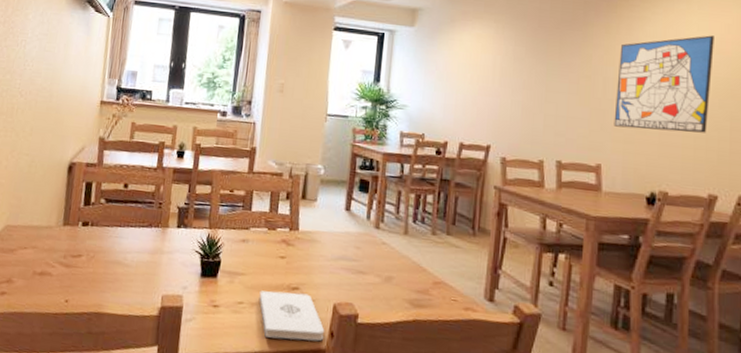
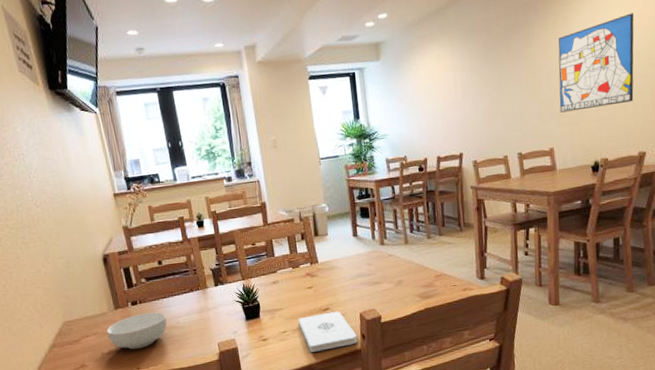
cereal bowl: none [46,237,115,278] -> present [107,312,167,349]

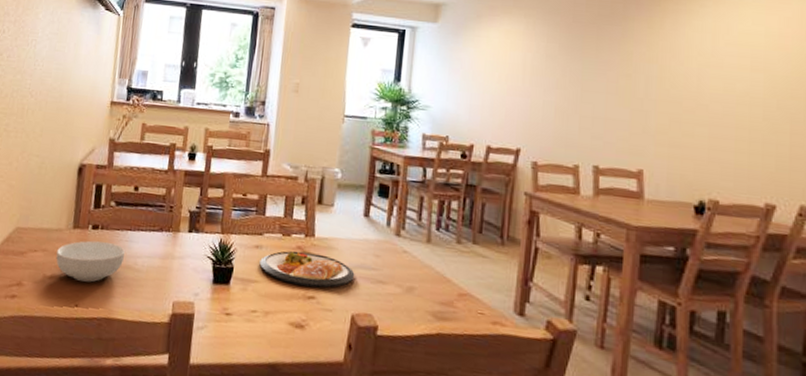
dish: none [279,275,356,304] -> present [259,251,355,288]
notepad: present [298,311,358,353] -> none [273,299,342,354]
wall art: present [558,13,634,113] -> none [657,29,771,137]

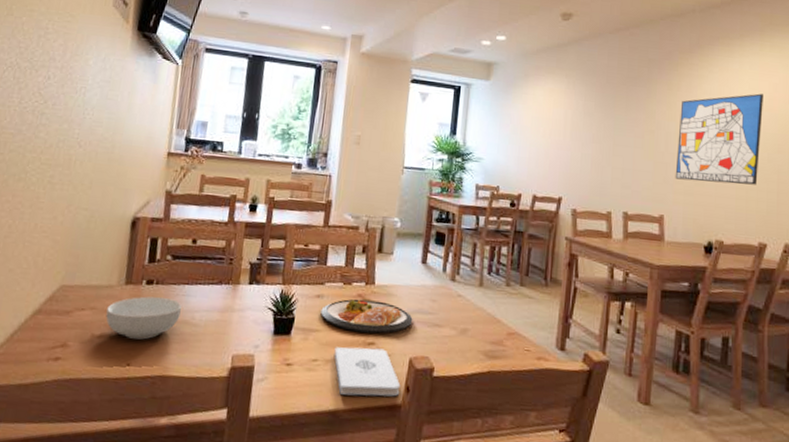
notepad: none [273,299,342,354] -> present [334,347,401,397]
wall art: none [657,29,771,137] -> present [675,93,763,185]

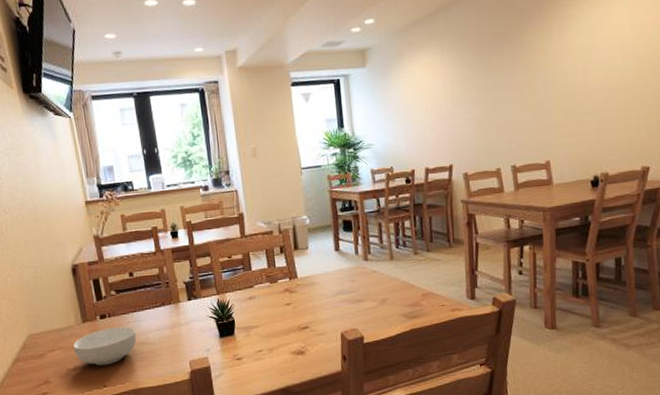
dish: present [320,299,413,334] -> none [256,291,337,321]
notepad: present [334,347,401,397] -> none [275,330,338,374]
wall art: present [675,93,763,185] -> none [554,20,636,124]

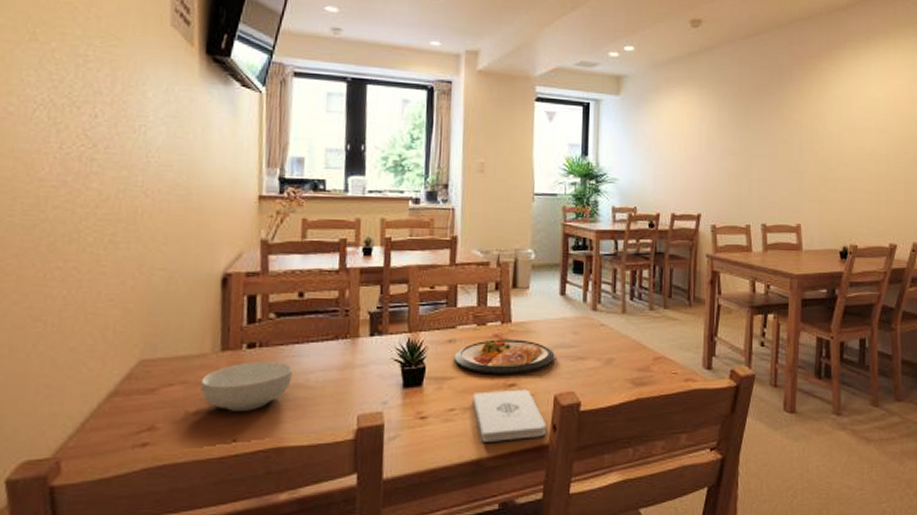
dish: none [256,291,337,321] -> present [454,339,555,374]
notepad: none [275,330,338,374] -> present [472,389,547,442]

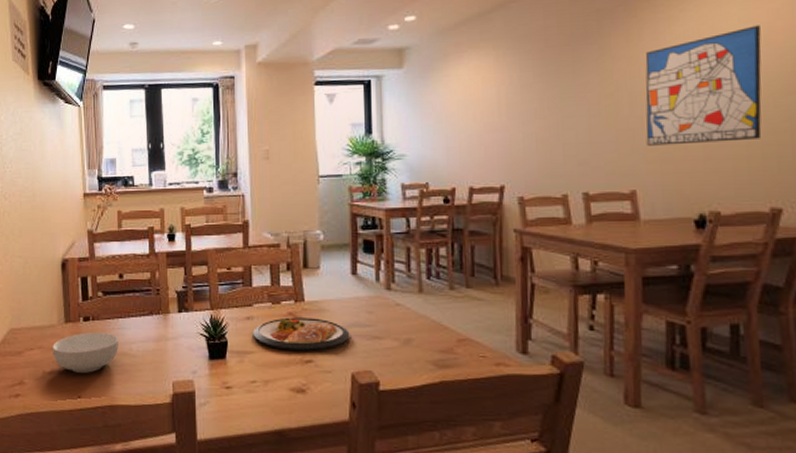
notepad: present [472,389,547,442] -> none [272,365,346,415]
wall art: none [810,96,889,188] -> present [645,25,762,146]

